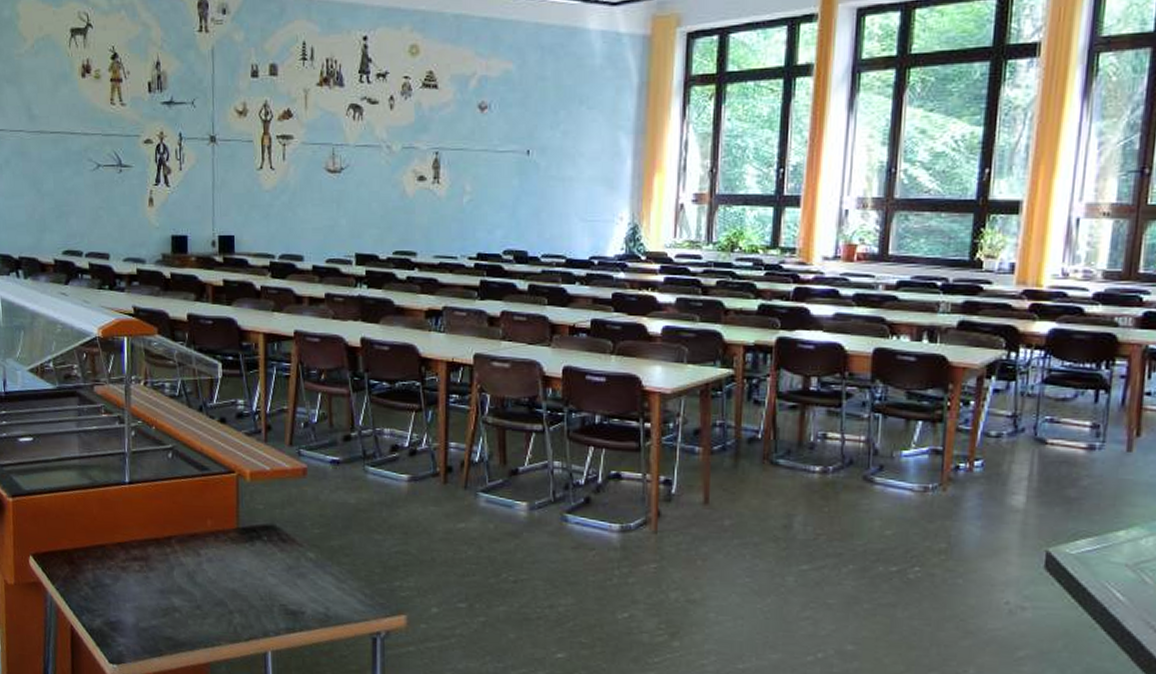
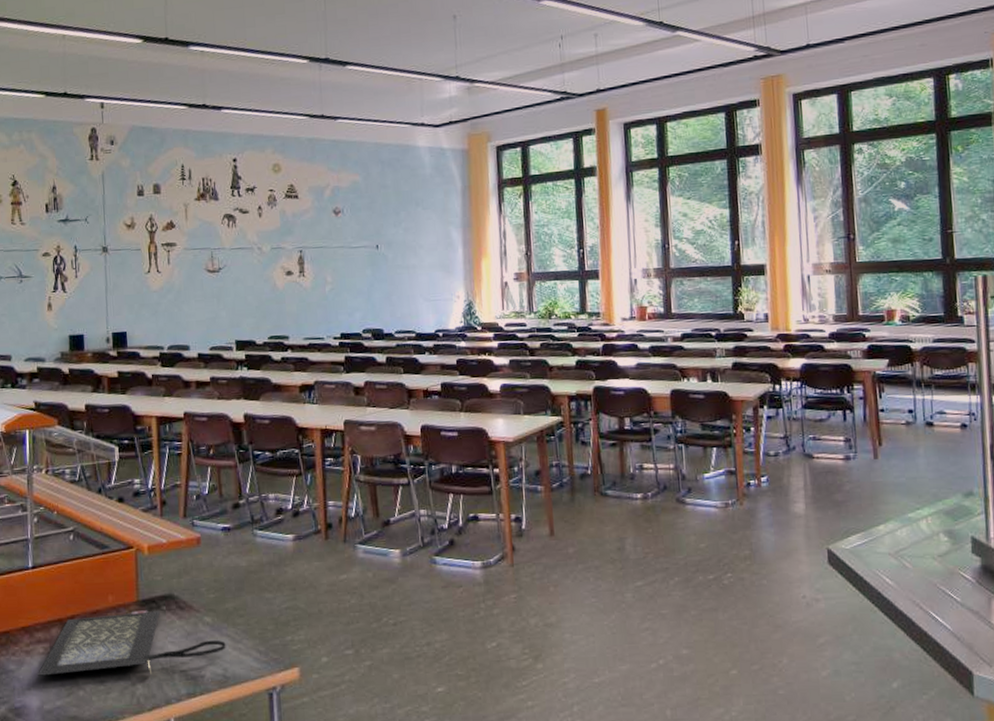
clutch bag: none [132,538,329,605] -> present [37,610,226,676]

